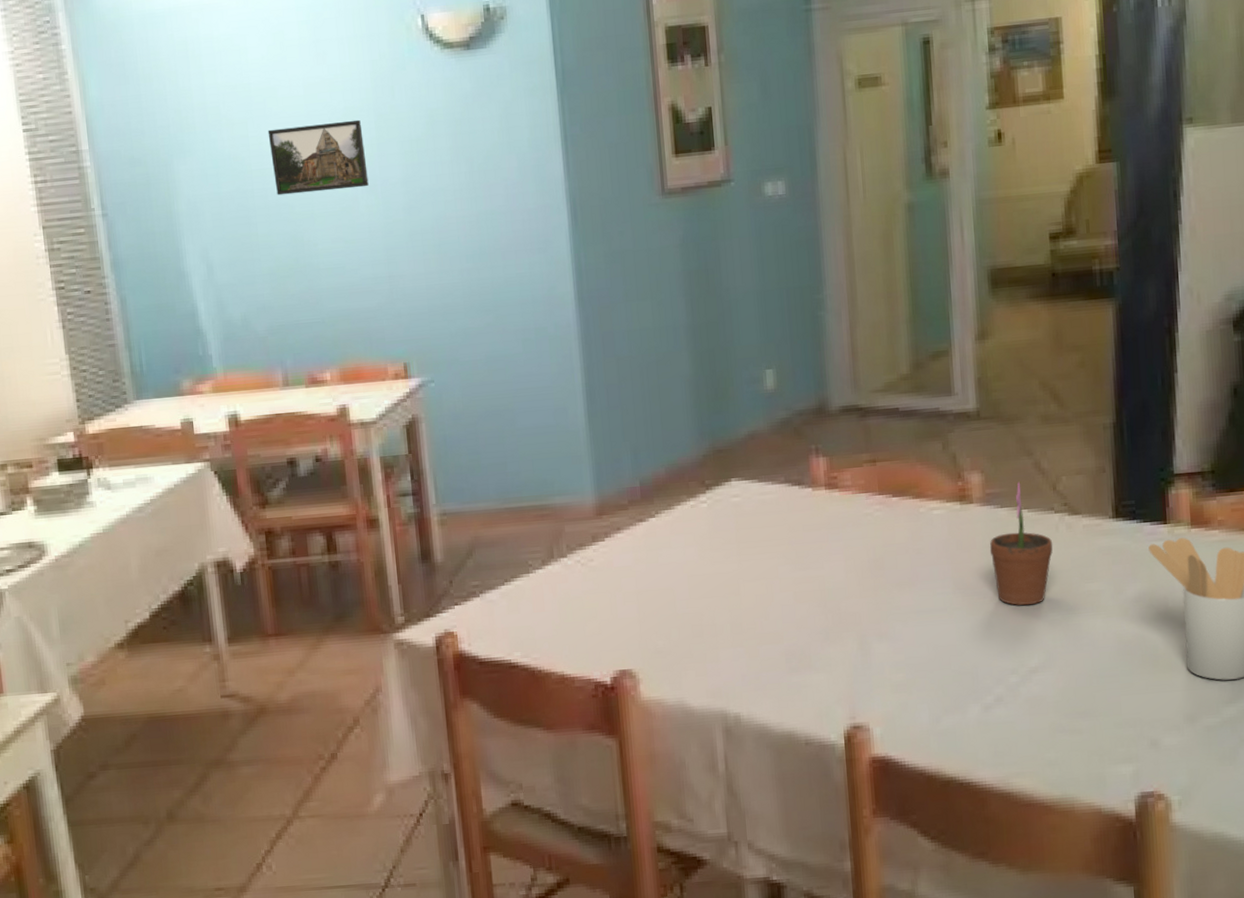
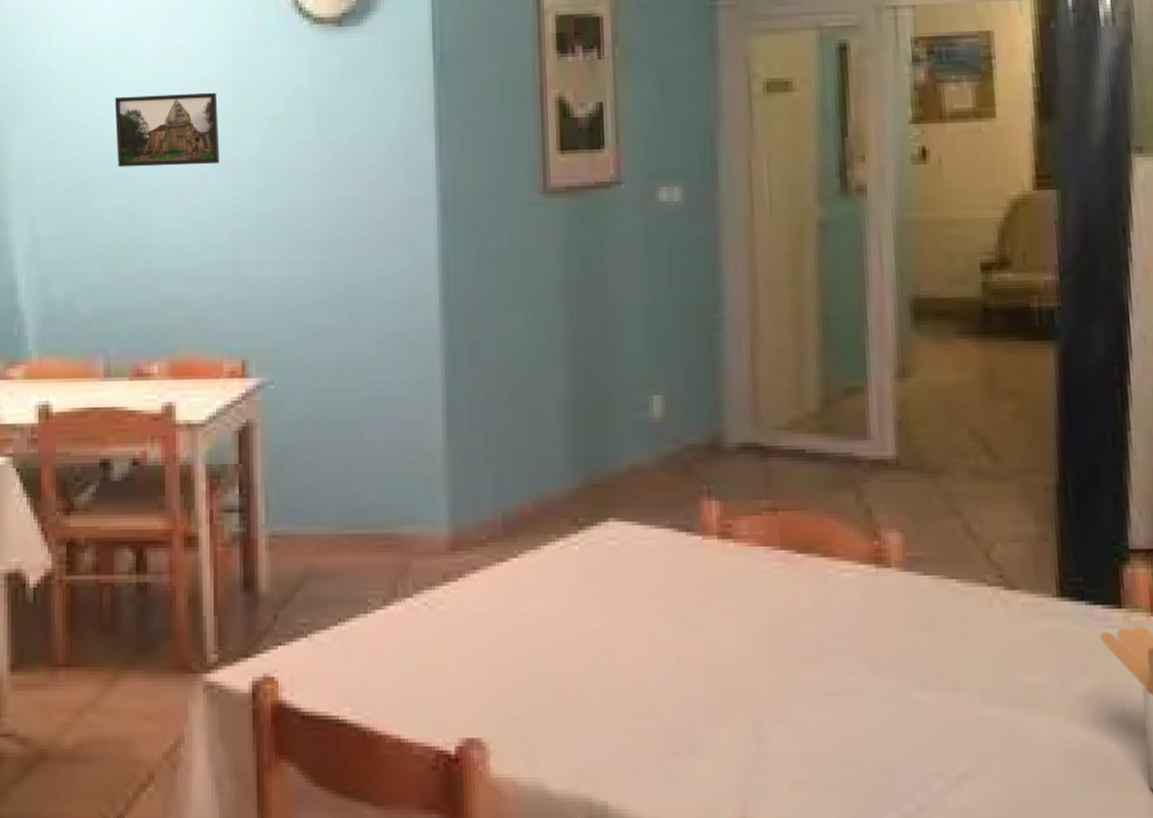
flowerpot: present [989,481,1053,606] -> none [910,545,986,695]

